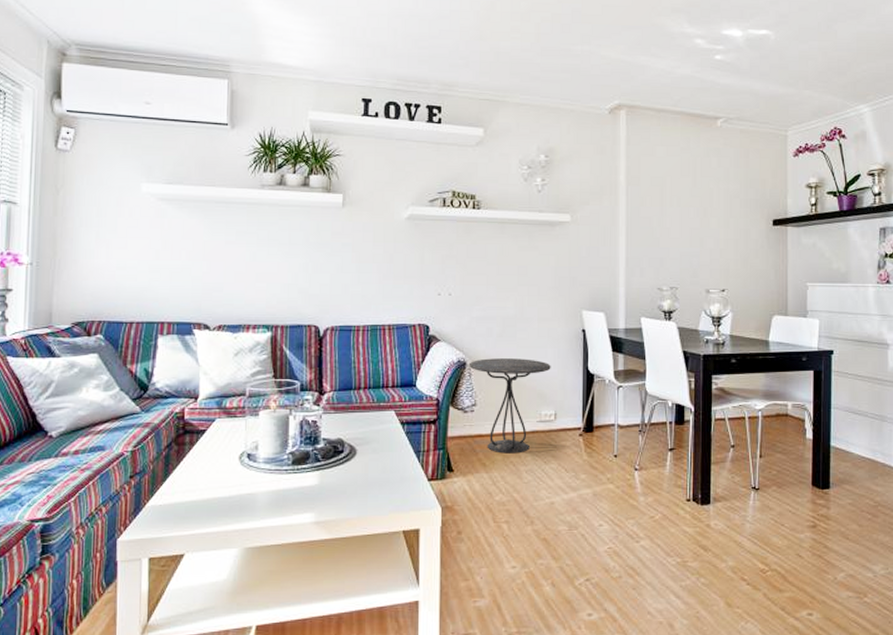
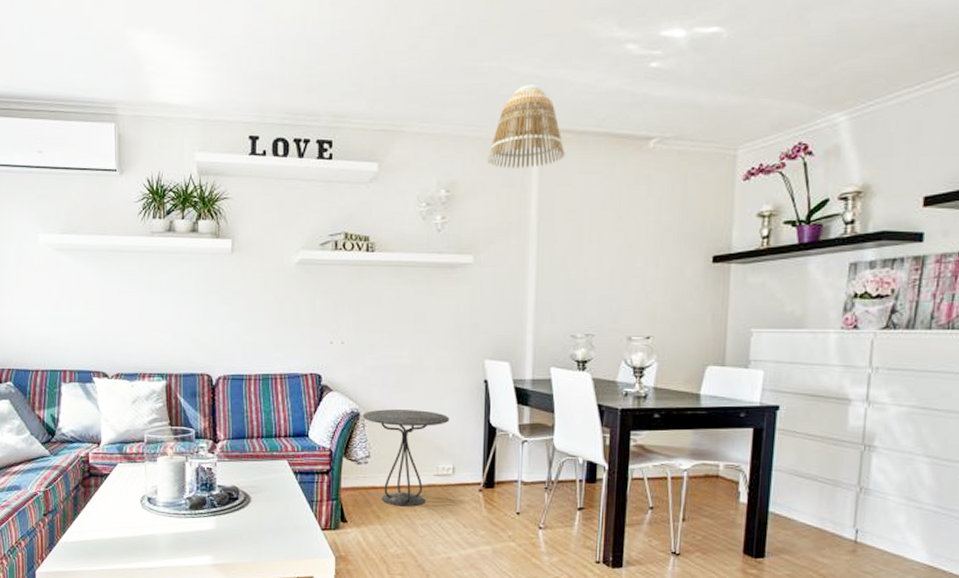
lamp shade: none [581,67,648,139] -> present [487,85,565,169]

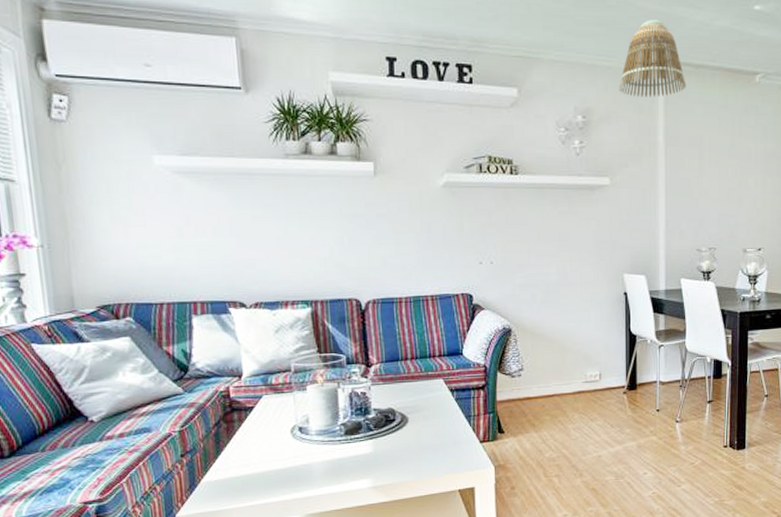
side table: present [362,409,450,507] -> none [514,323,595,414]

